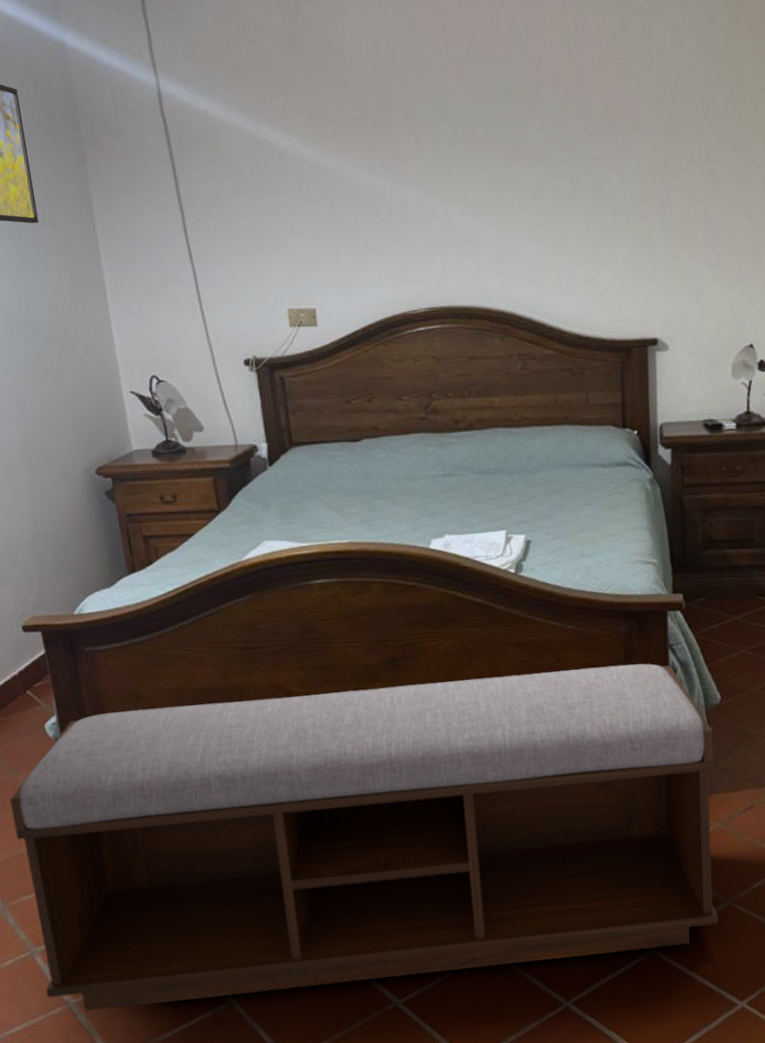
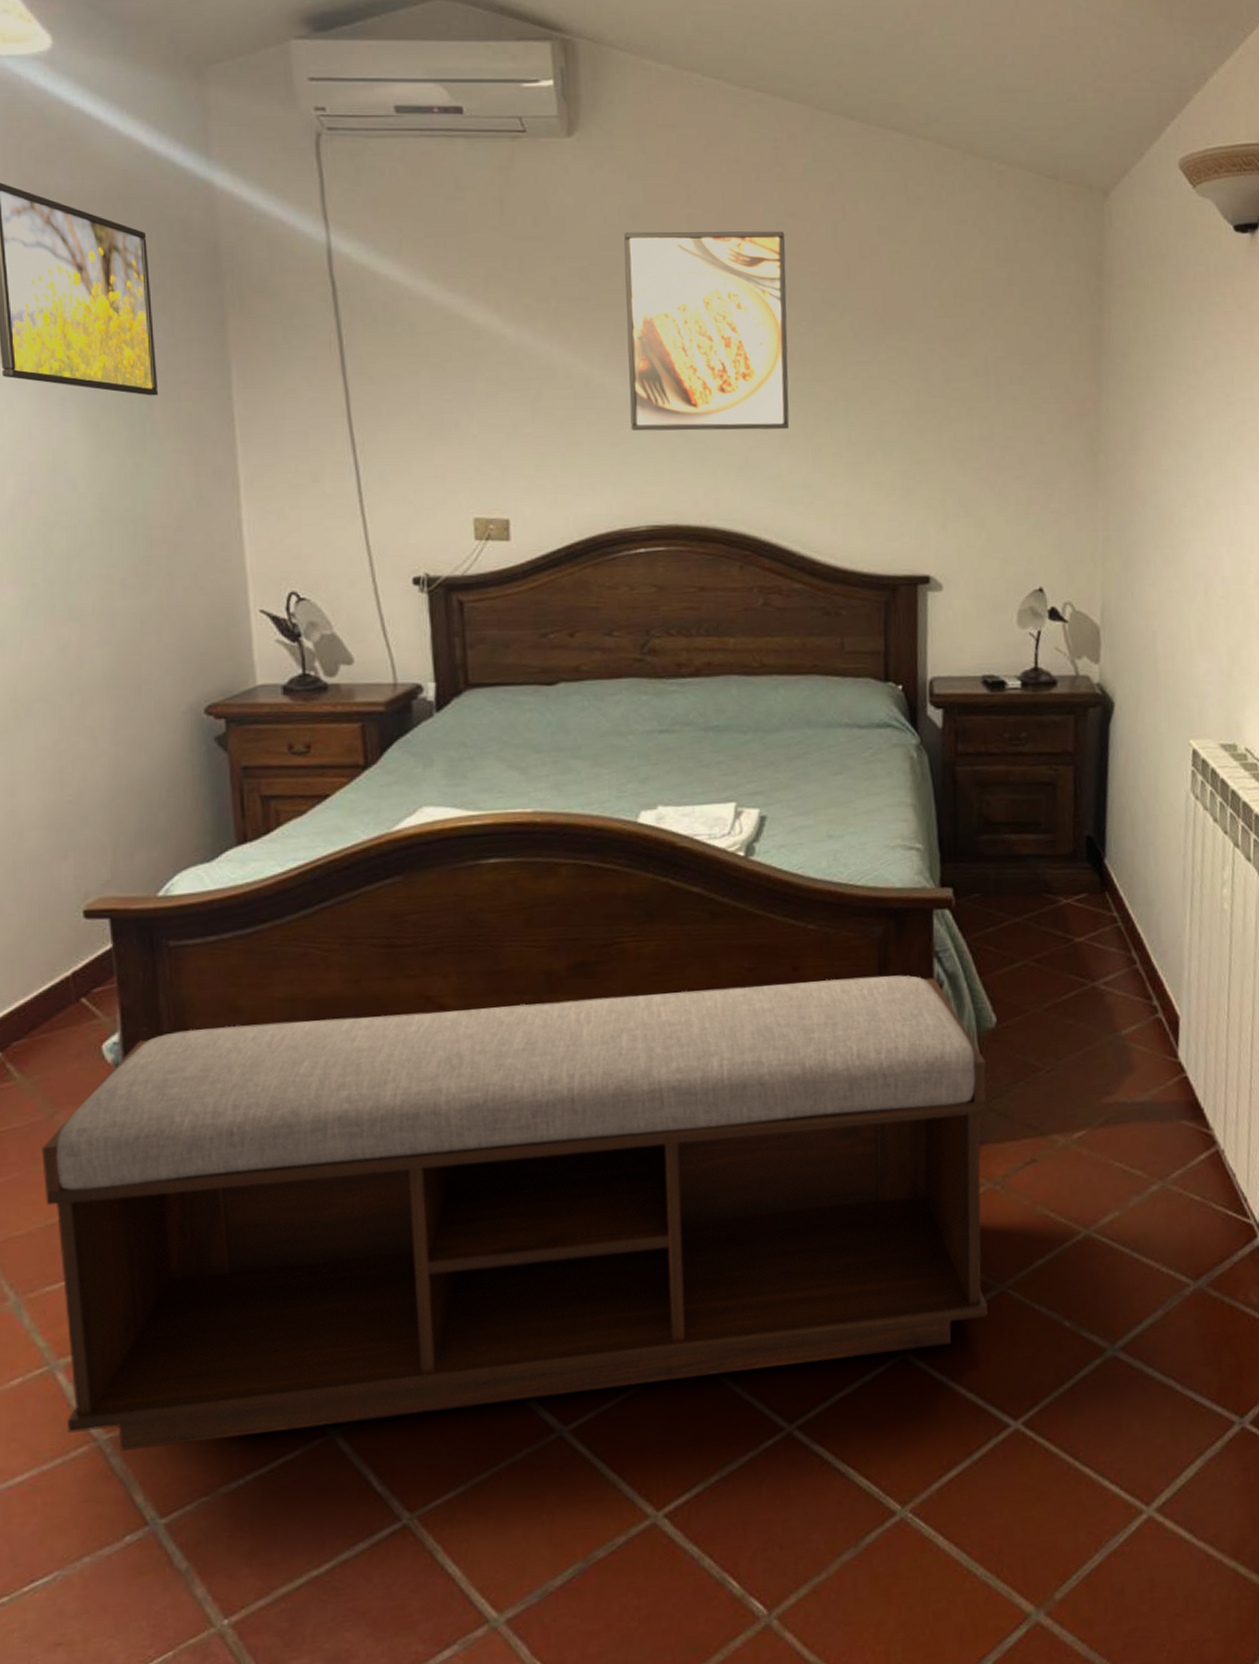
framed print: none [394,48,537,230] -> present [624,231,790,431]

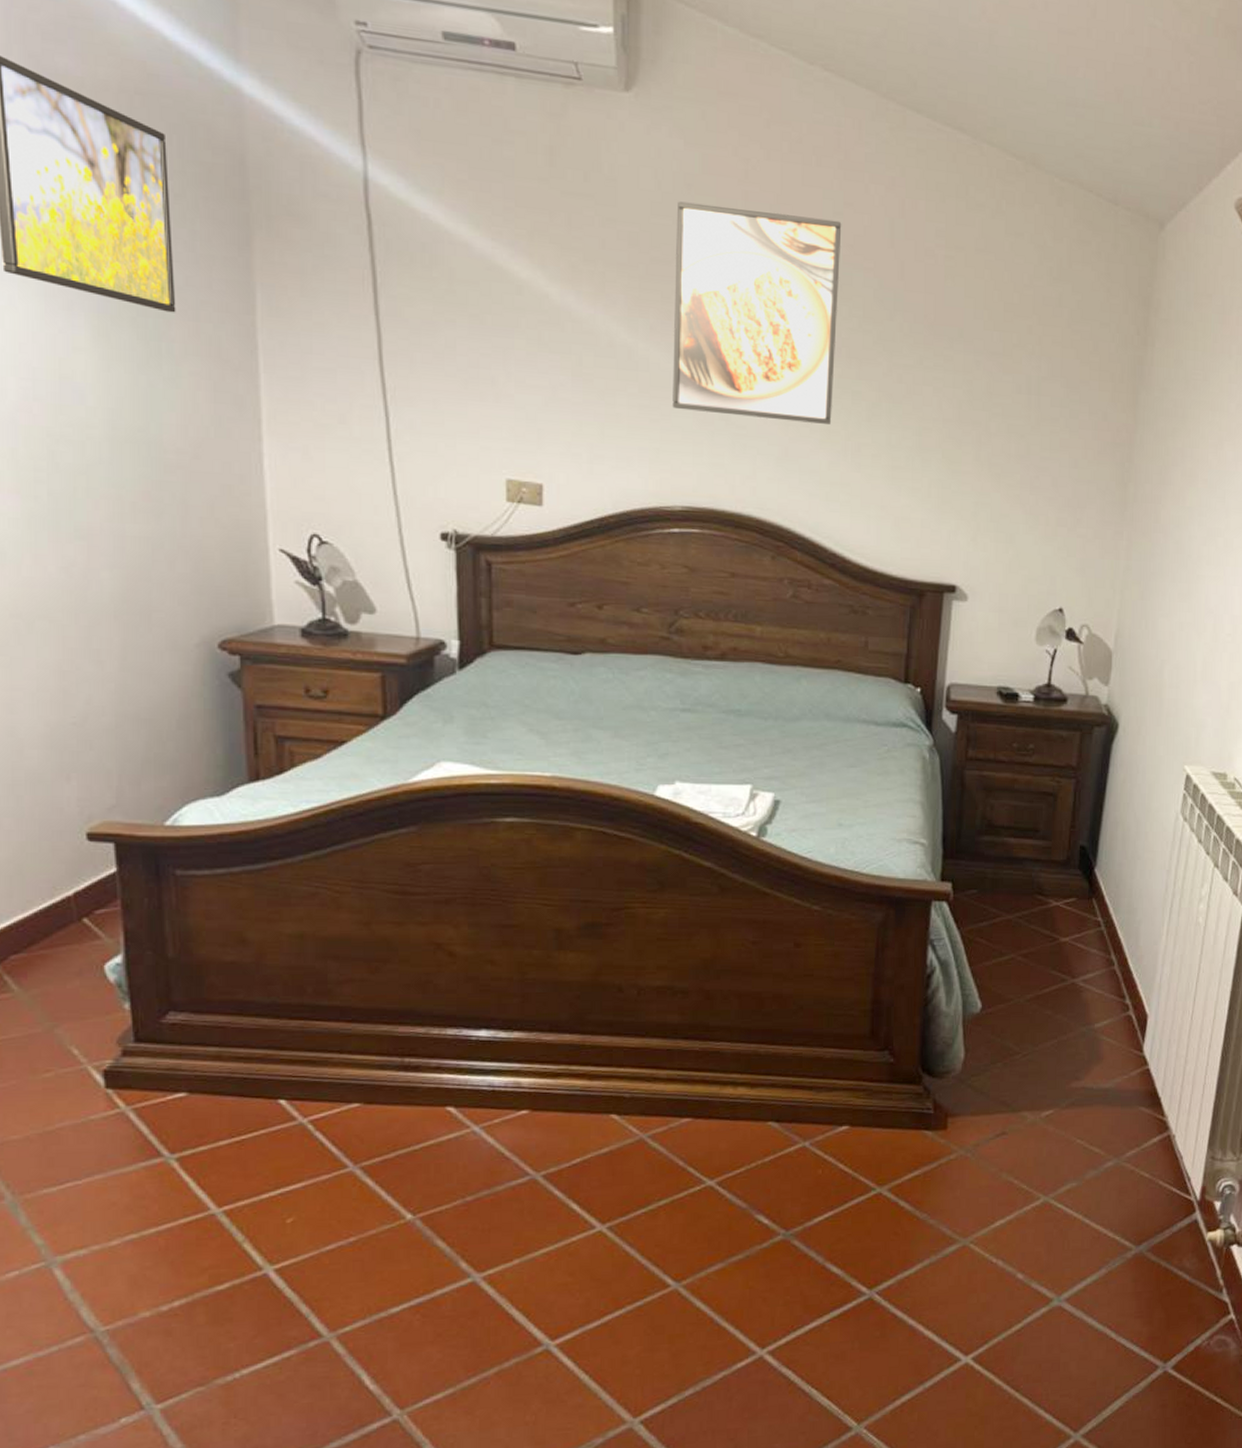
bench: present [41,975,988,1451] -> none [40,956,969,1342]

